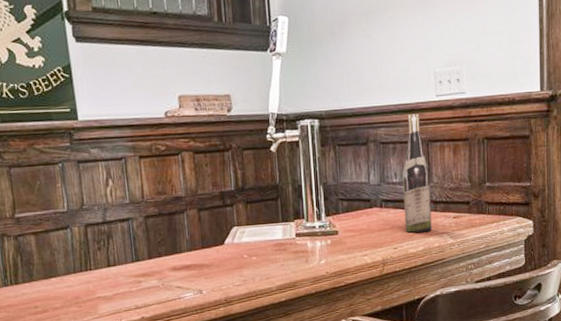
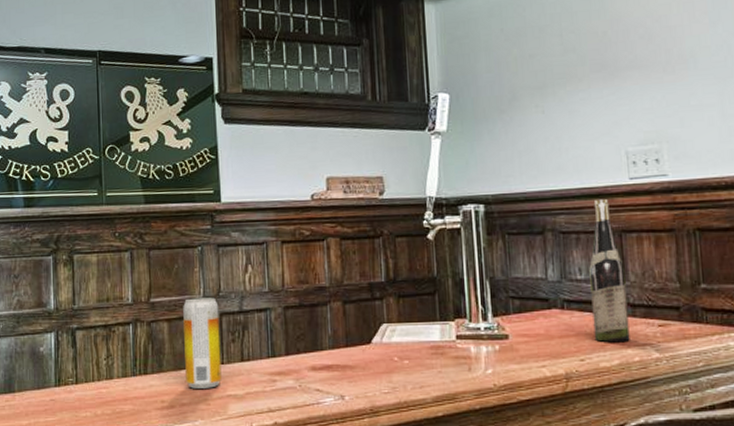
beer can: none [48,210,91,294] -> present [183,297,222,389]

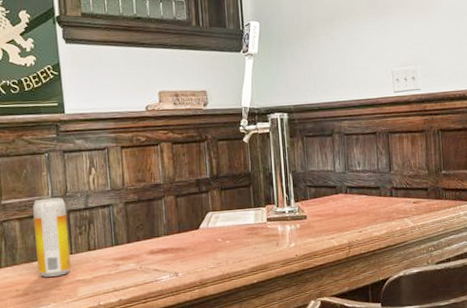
wine bottle: present [589,199,630,342] -> none [365,108,394,217]

